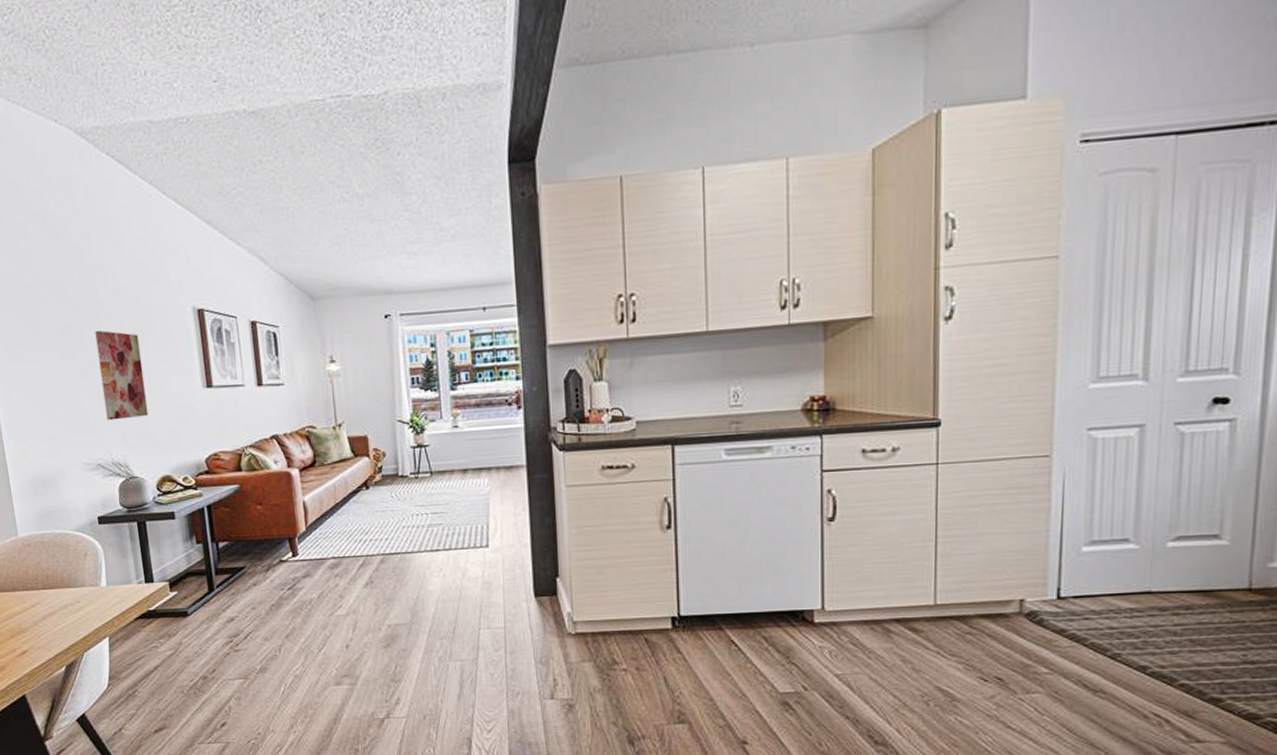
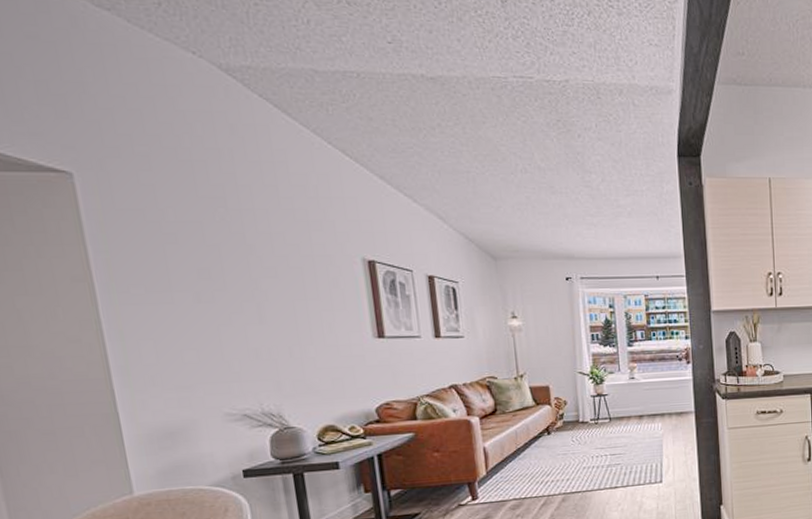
wall art: present [95,330,149,421] -> none [242,275,308,369]

